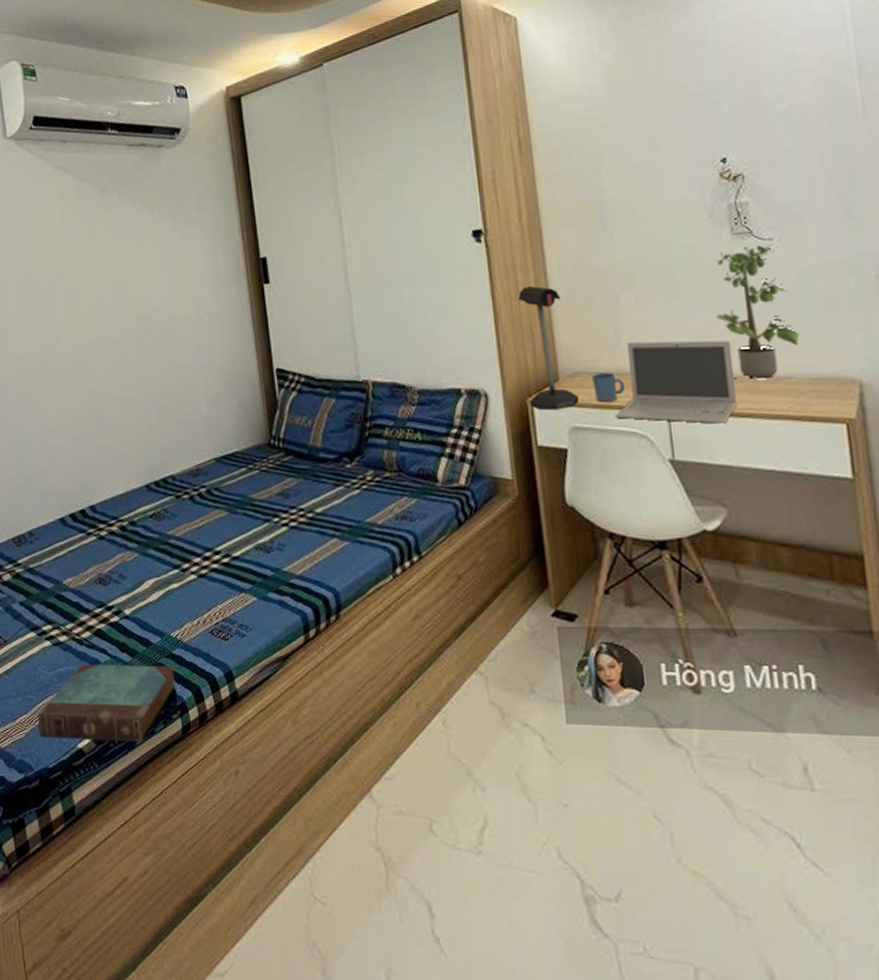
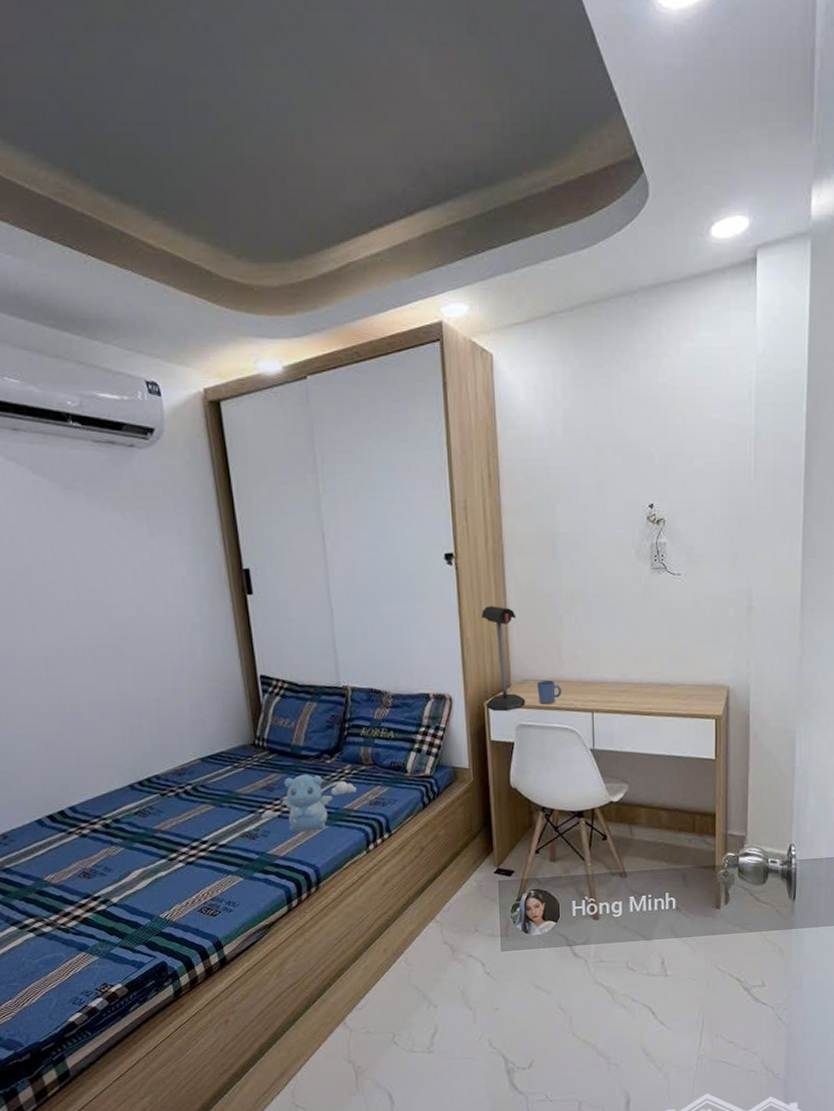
book: present [37,664,176,743] -> none [24,942,167,1018]
teddy bear: none [276,481,380,547] -> present [261,775,357,833]
laptop: present [615,340,738,424] -> none [552,655,643,720]
potted plant: present [715,245,799,379] -> none [634,579,690,685]

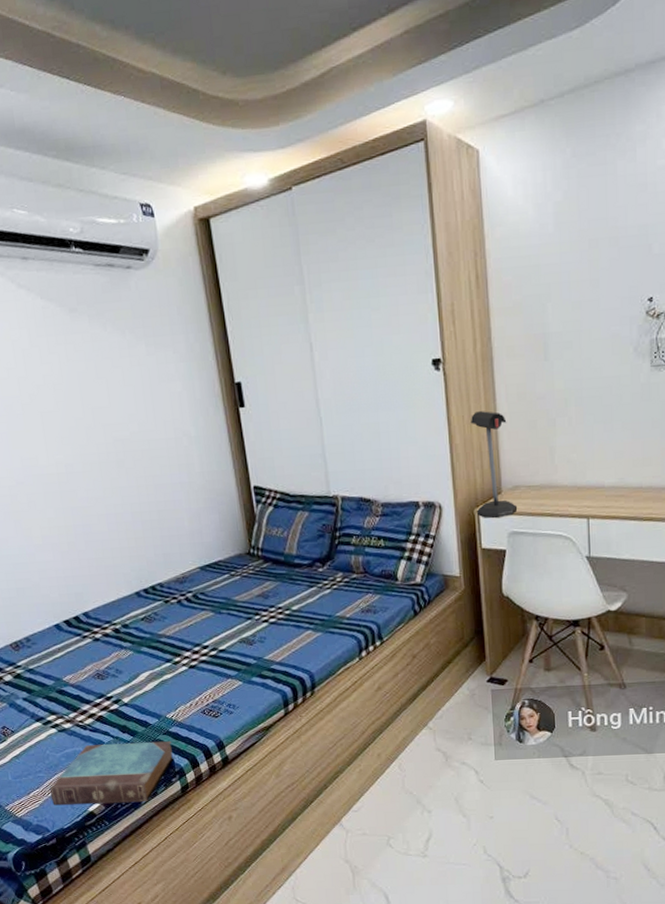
book: none [24,942,167,1018] -> present [49,741,174,806]
teddy bear: present [261,775,357,833] -> none [257,583,348,639]
mug: present [537,680,562,706] -> none [529,486,556,512]

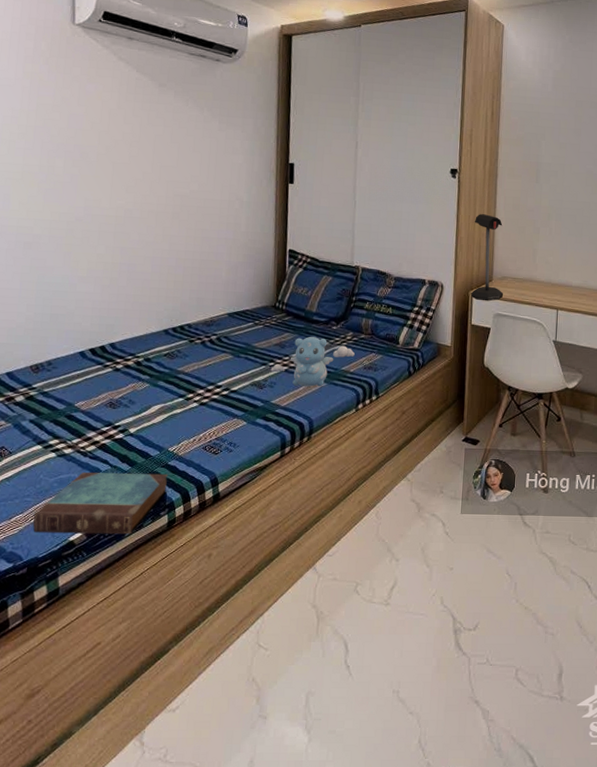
teddy bear: none [257,583,348,639] -> present [270,337,355,387]

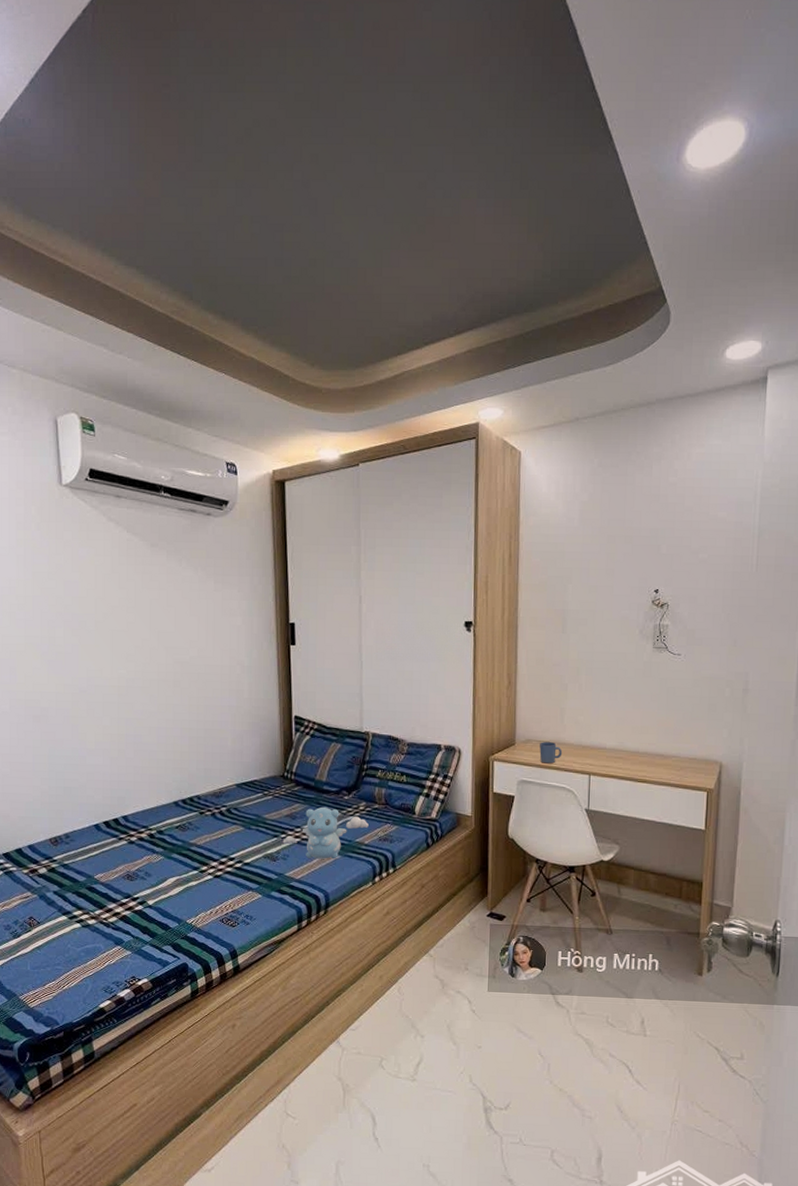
book: present [33,472,169,535] -> none [65,943,189,1004]
desk lamp: present [471,214,503,302] -> none [492,671,527,767]
mug: none [514,279,534,300] -> present [539,742,563,765]

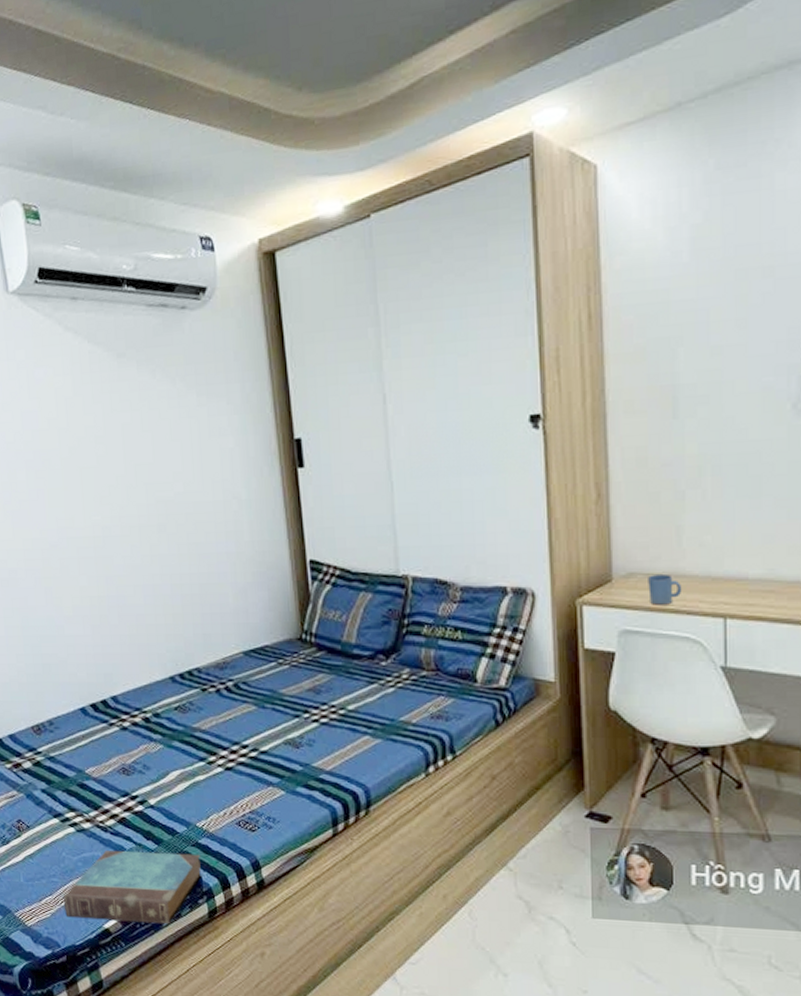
book: none [65,943,189,1004] -> present [63,850,203,925]
teddy bear: present [283,807,369,859] -> none [306,678,416,744]

